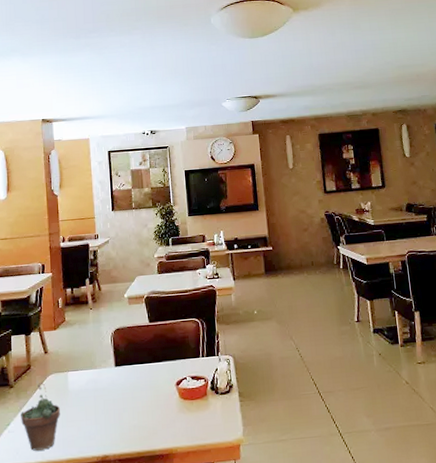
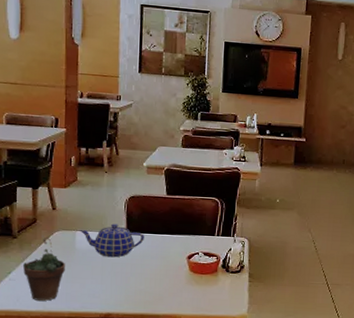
teapot: none [71,359,132,395] -> present [80,223,144,258]

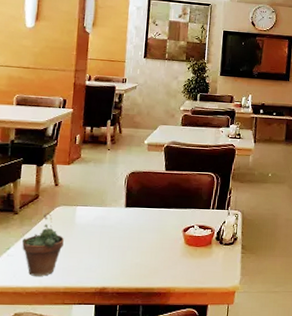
teapot: present [80,223,144,258] -> none [80,198,142,232]

